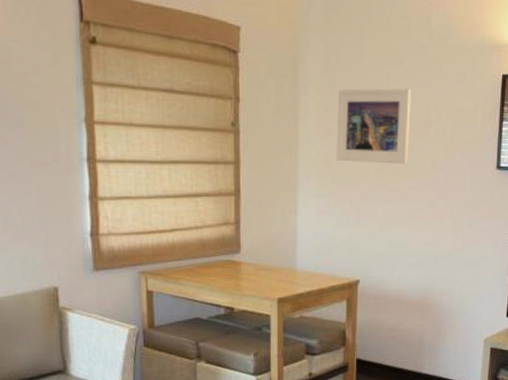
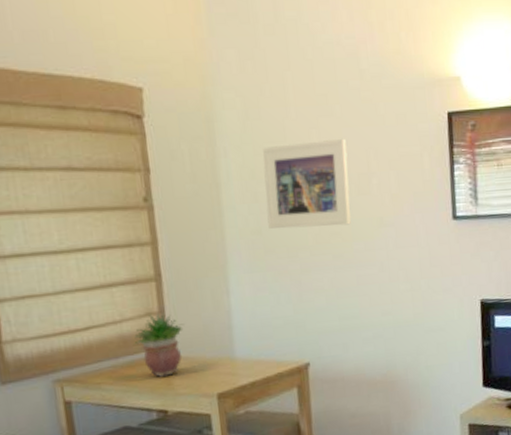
potted plant: none [211,223,256,278] -> present [134,312,185,377]

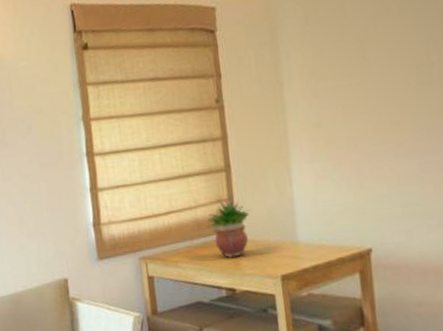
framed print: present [263,138,351,229] -> none [322,32,411,121]

